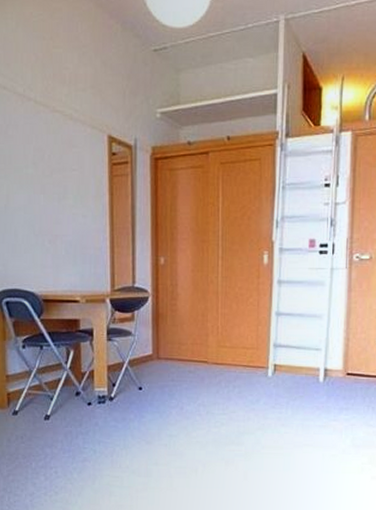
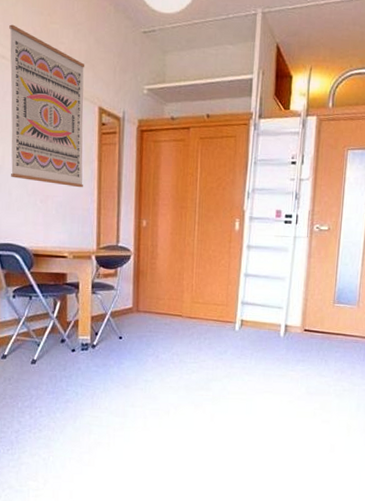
wall art: none [10,52,94,225] -> present [9,24,85,188]

